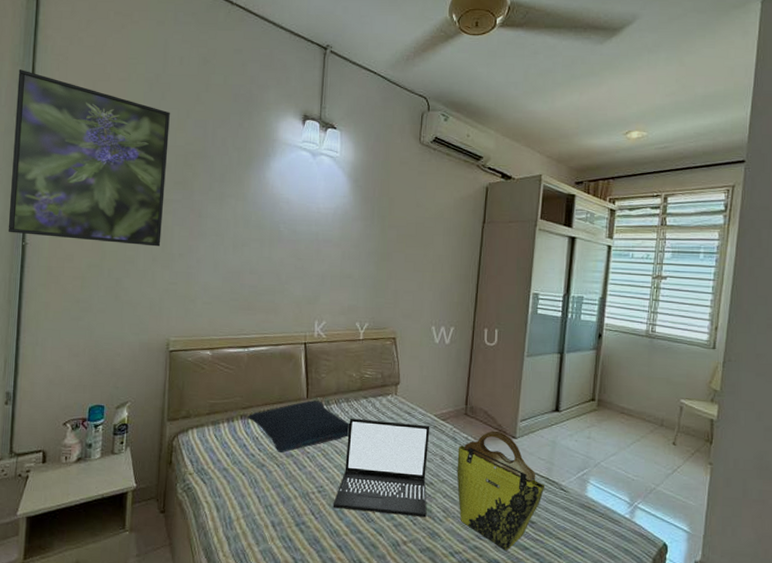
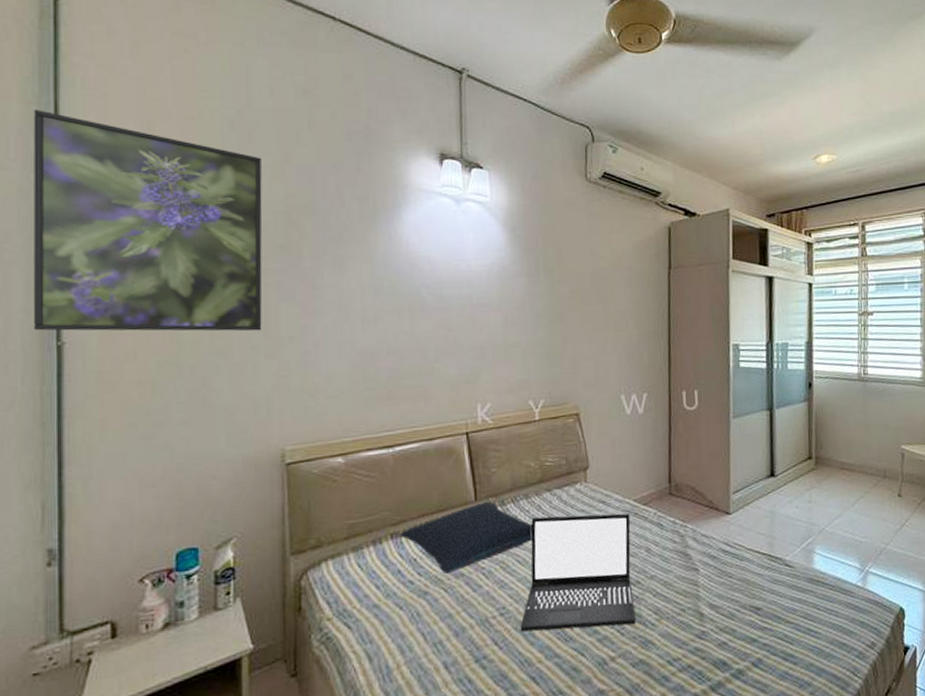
tote bag: present [457,430,546,551] -> none [665,508,768,647]

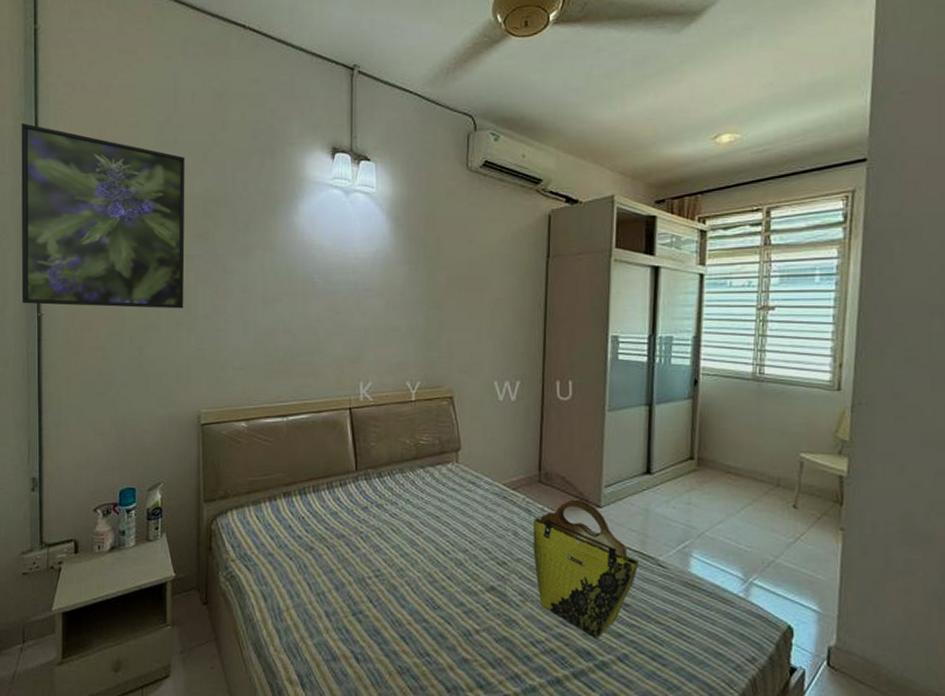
pillow: present [400,502,533,575] -> none [291,473,407,534]
laptop: present [520,513,636,632] -> none [392,491,501,603]
tote bag: none [665,508,768,647] -> present [532,499,640,639]

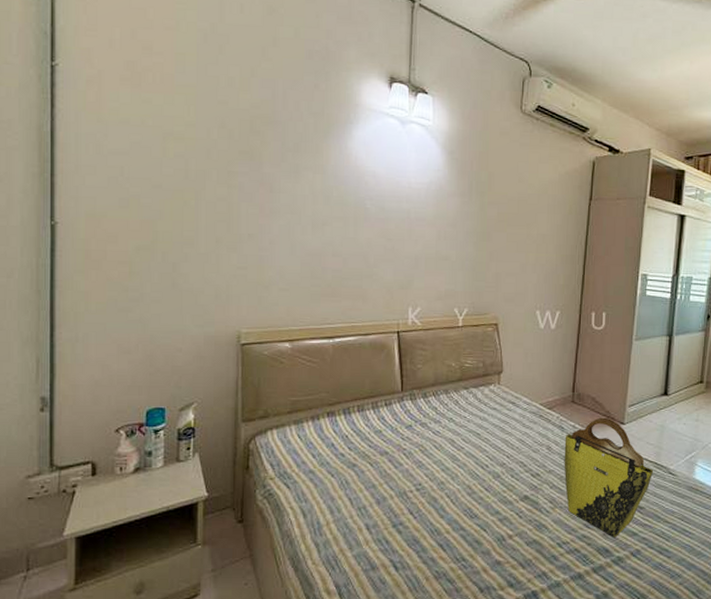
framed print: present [21,123,185,309] -> none [31,11,230,226]

